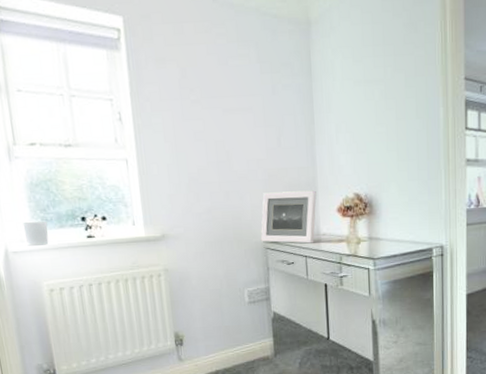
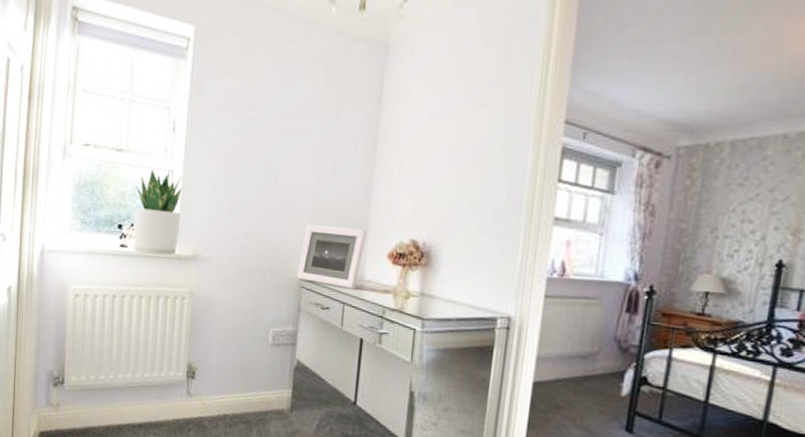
candle holder: present [22,222,49,247] -> none [62,222,86,249]
planter: none [92,159,145,241] -> present [133,169,183,256]

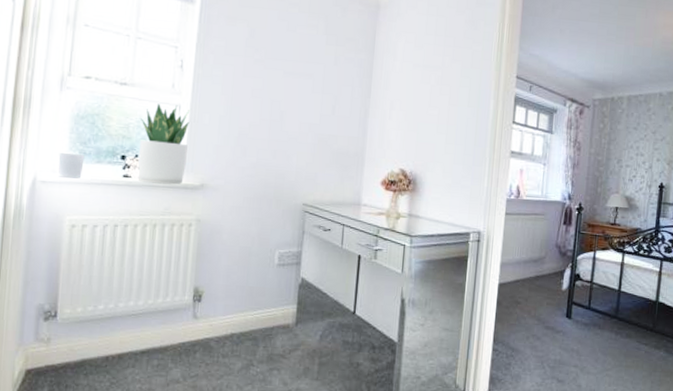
candle holder: none [62,222,86,249] -> present [58,153,85,179]
picture frame: present [296,225,367,290] -> none [300,156,363,213]

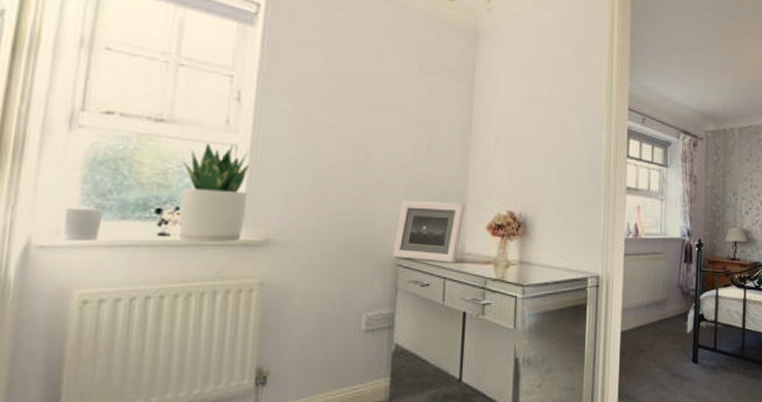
picture frame: none [300,156,363,213] -> present [392,201,465,263]

